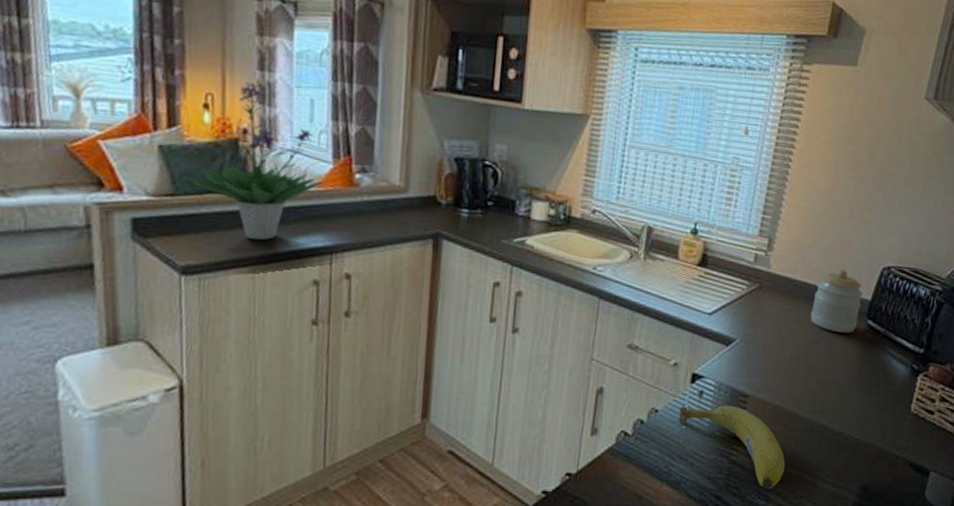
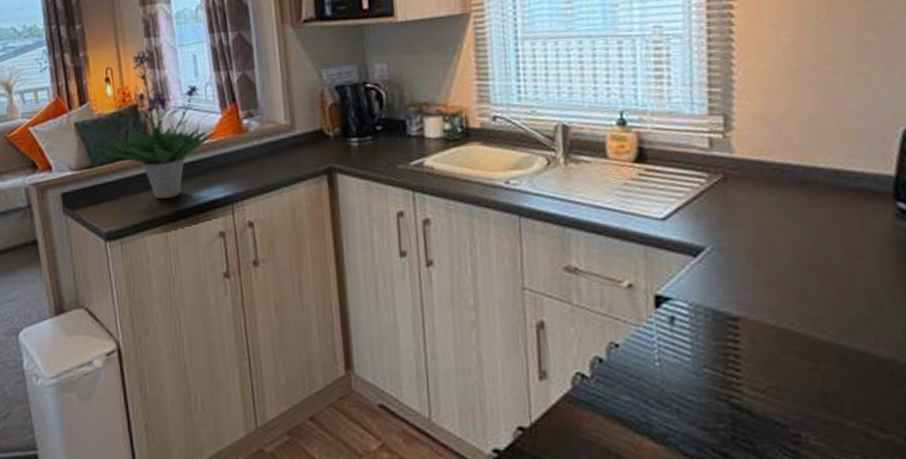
fruit: present [679,405,785,489] -> none [646,332,815,442]
jar: present [810,269,863,333] -> none [805,140,882,224]

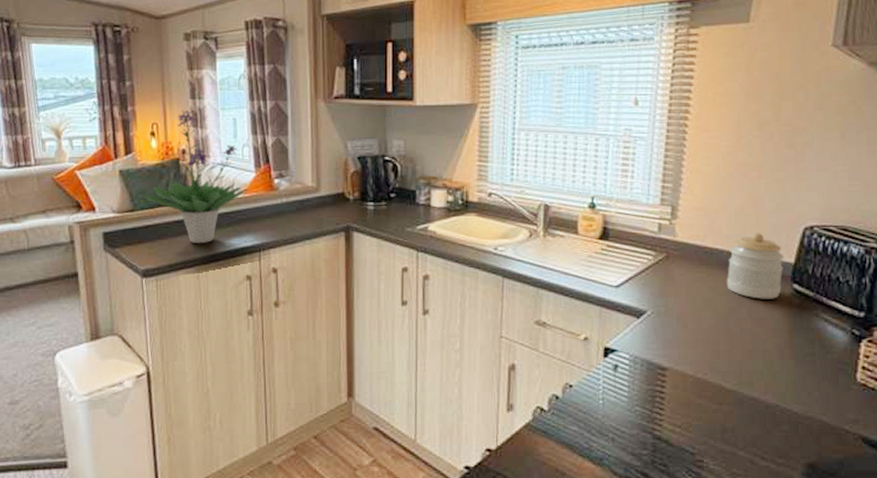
jar: none [805,140,882,224] -> present [726,233,784,299]

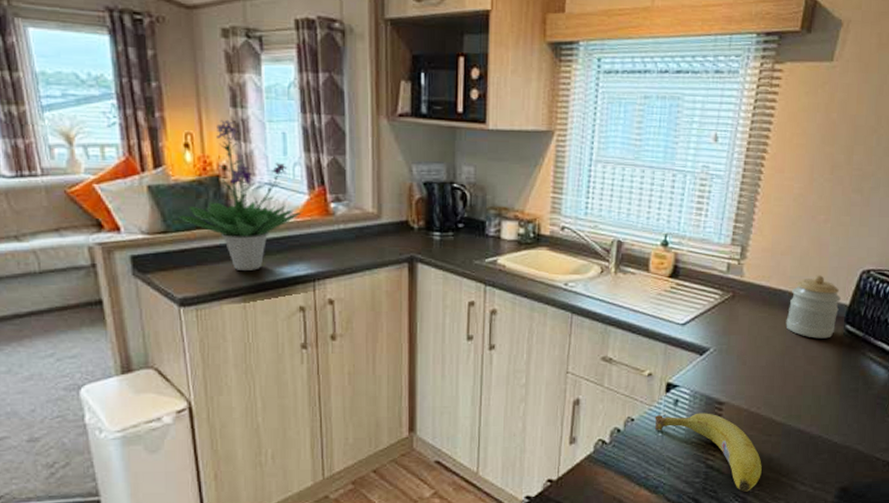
fruit: none [594,379,715,466] -> present [655,413,762,492]

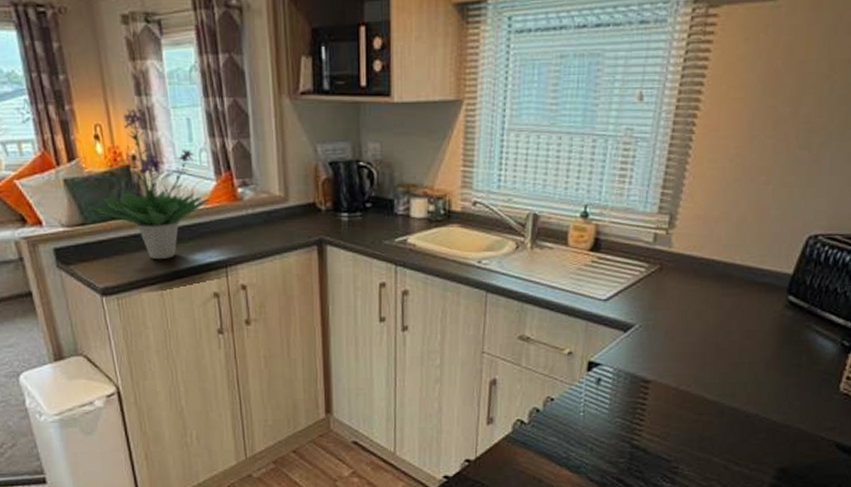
fruit: present [655,413,762,492] -> none [576,391,692,472]
jar: present [786,275,841,339] -> none [719,243,783,312]

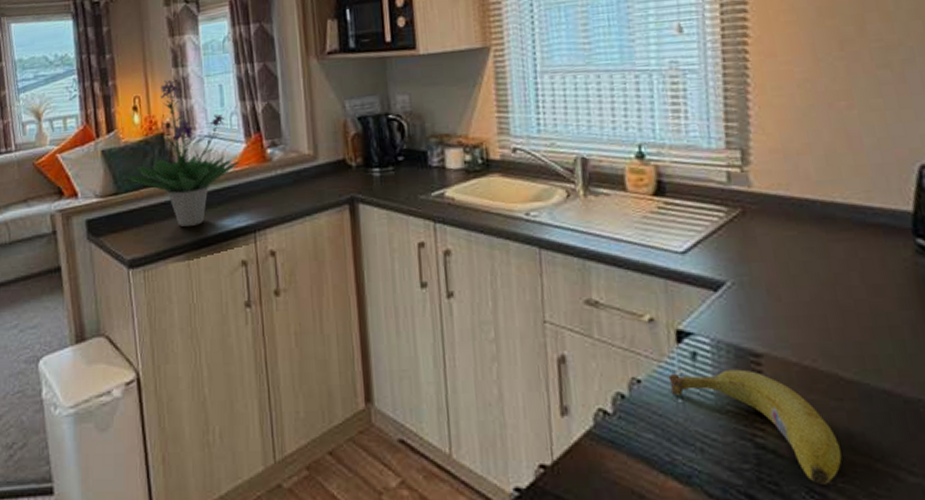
fruit: none [576,391,692,472] -> present [668,369,842,484]

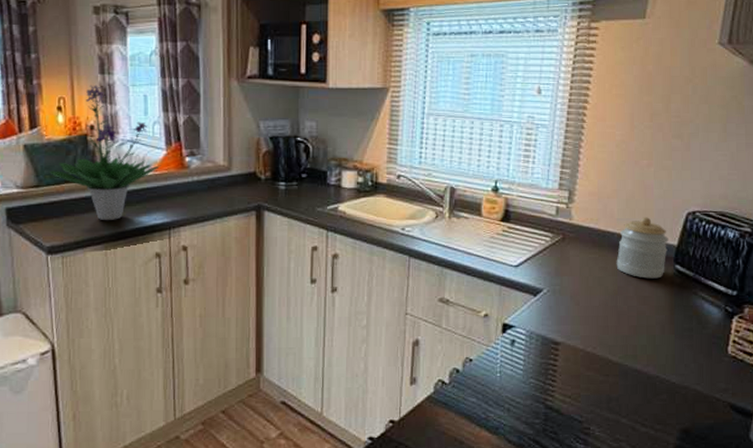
fruit: present [668,369,842,484] -> none [492,353,601,433]
jar: none [824,176,901,260] -> present [616,217,668,279]

